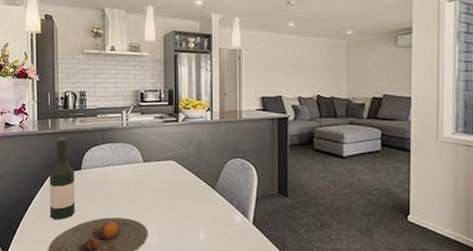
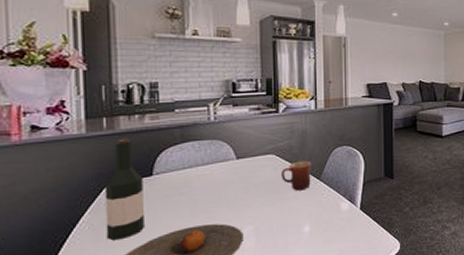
mug: none [180,169,207,198] -> present [281,160,312,191]

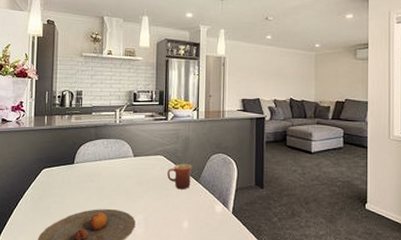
wine bottle: present [104,138,144,241] -> none [41,133,67,212]

